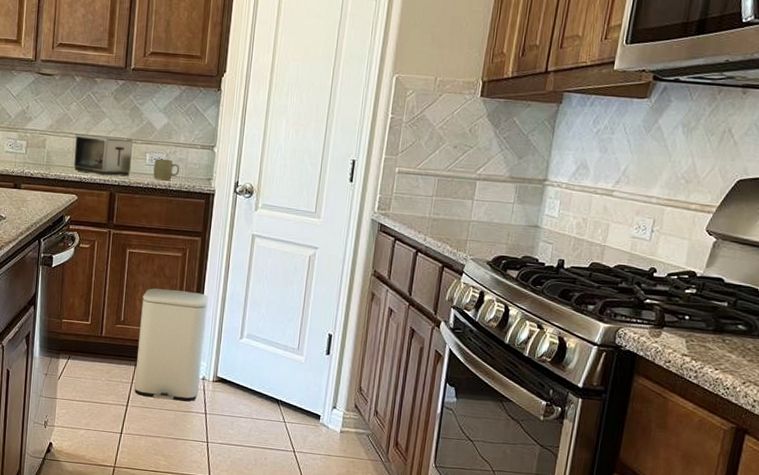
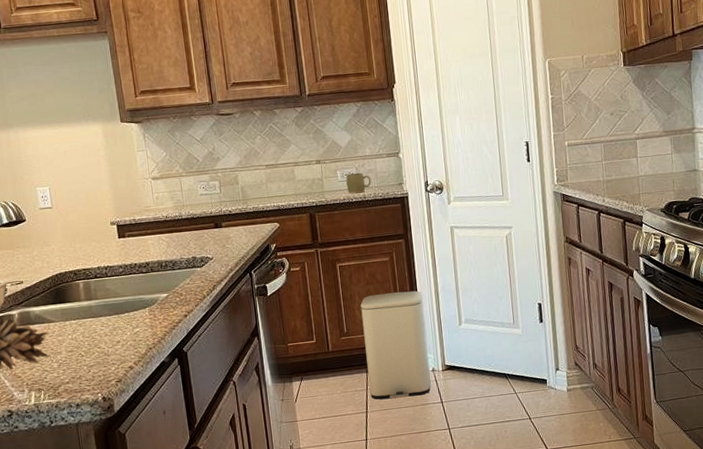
toaster: present [74,135,134,177] -> none [266,161,326,200]

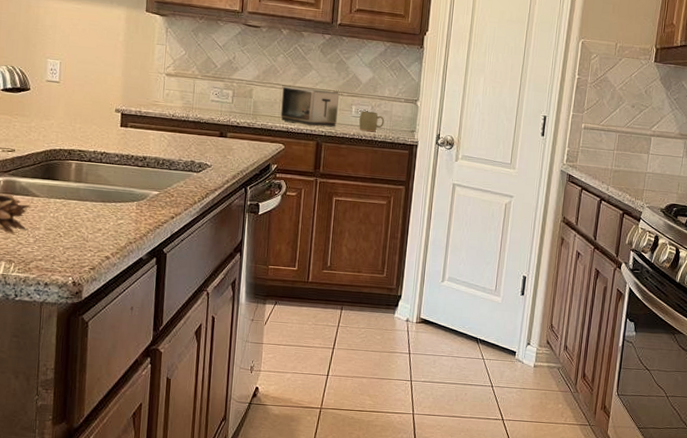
toaster: none [266,161,326,200] -> present [281,86,340,127]
pedal bin: present [360,290,431,400] -> none [340,234,412,343]

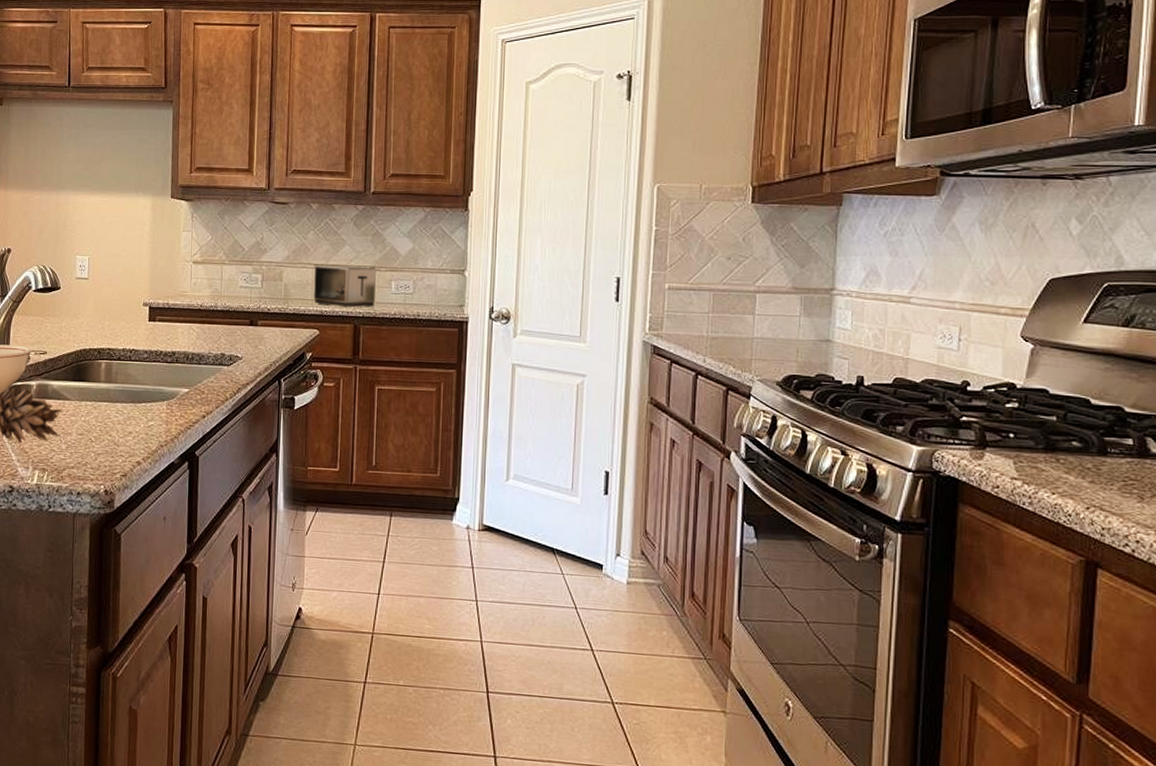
mug: present [358,110,385,132] -> none [399,286,429,310]

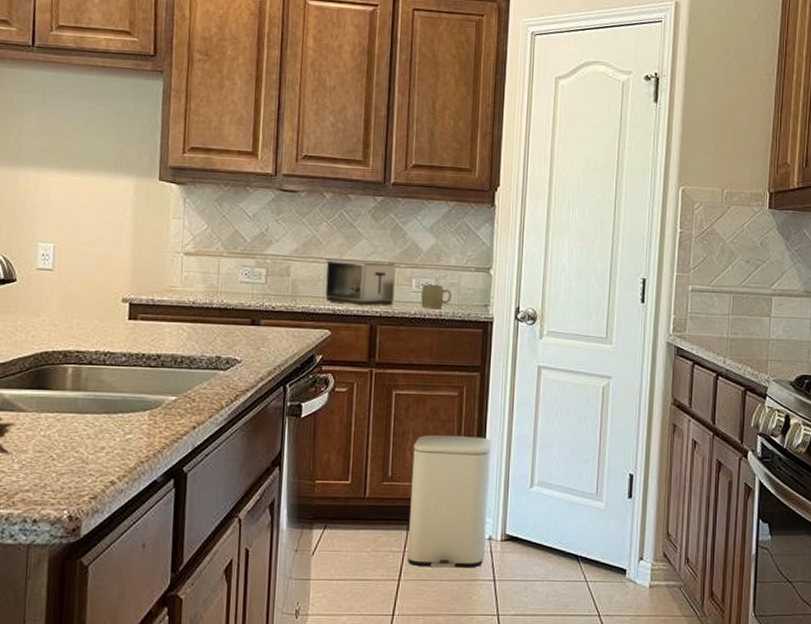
pedal bin: none [390,427,468,555] -> present [406,434,491,568]
mug: none [399,286,429,310] -> present [420,284,452,309]

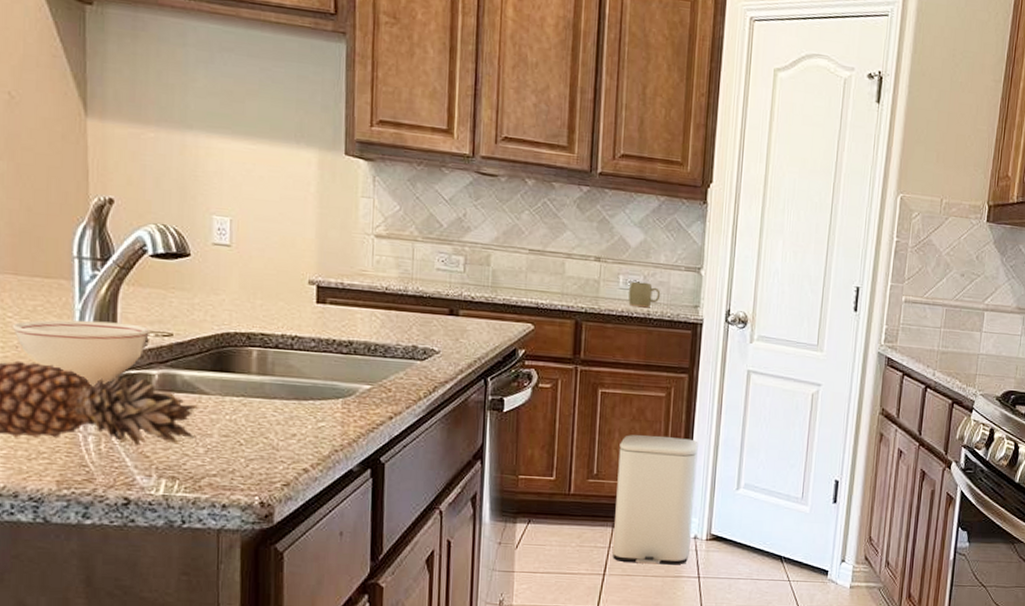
toaster: present [325,260,397,306] -> none [528,251,603,302]

